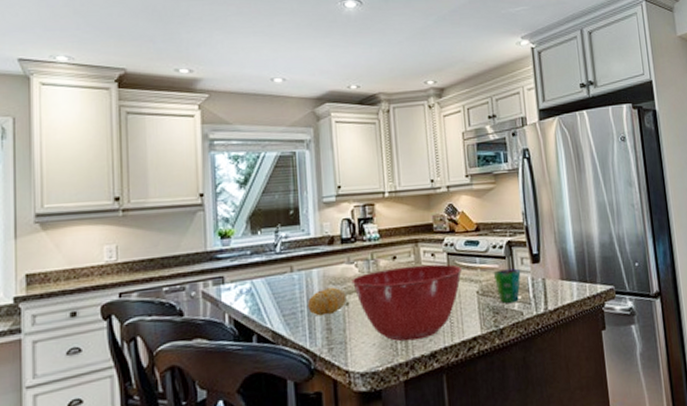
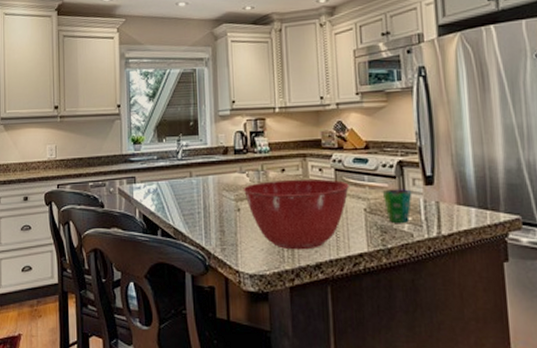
fruit: present [308,287,347,316] -> none [204,193,238,218]

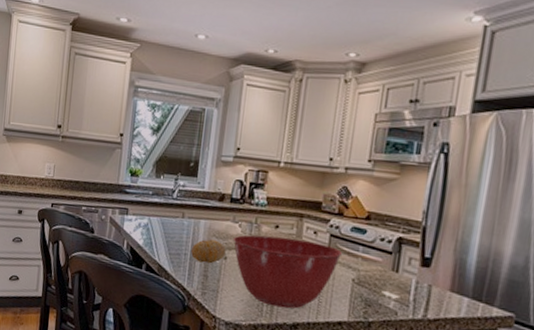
fruit: none [204,193,238,218] -> present [191,239,226,264]
cup: present [382,189,412,223] -> none [374,263,406,300]

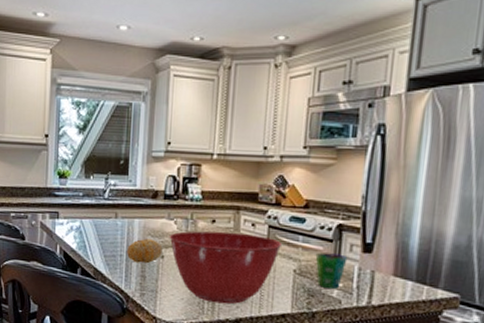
cup: none [374,263,406,300] -> present [315,252,348,289]

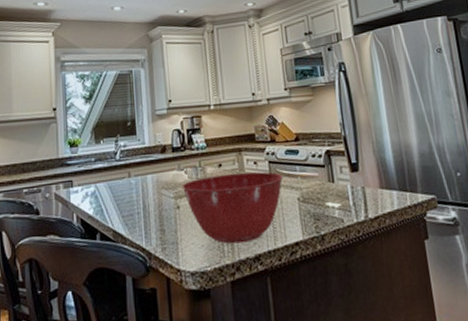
fruit: present [127,238,163,264] -> none [143,191,178,218]
cup: present [315,252,348,289] -> none [313,177,340,210]

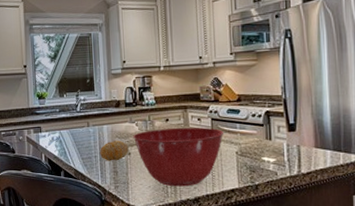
fruit: none [143,191,178,218] -> present [100,140,129,161]

